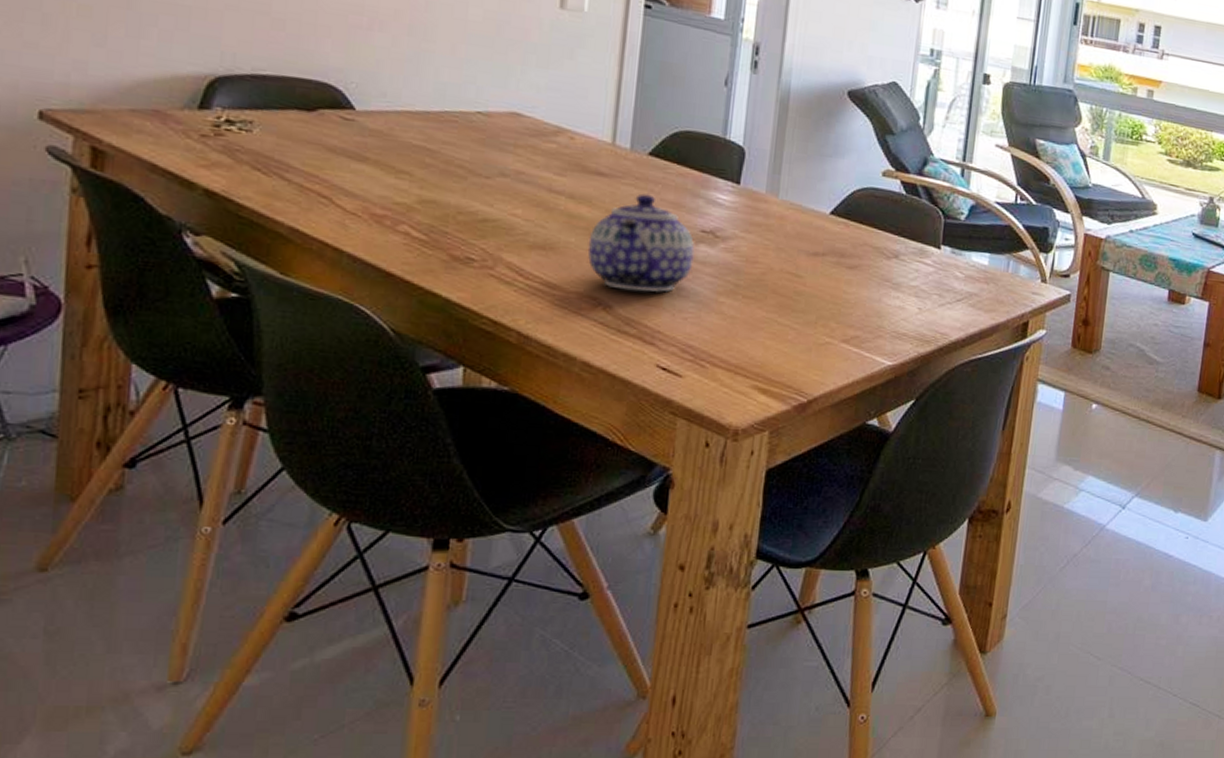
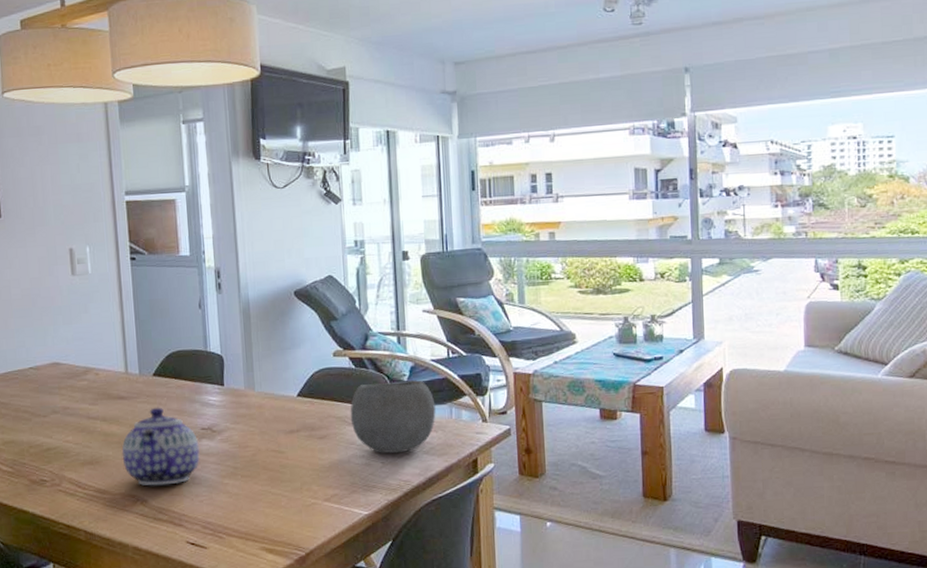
bowl: none [890,215,992,301] -> present [350,379,436,454]

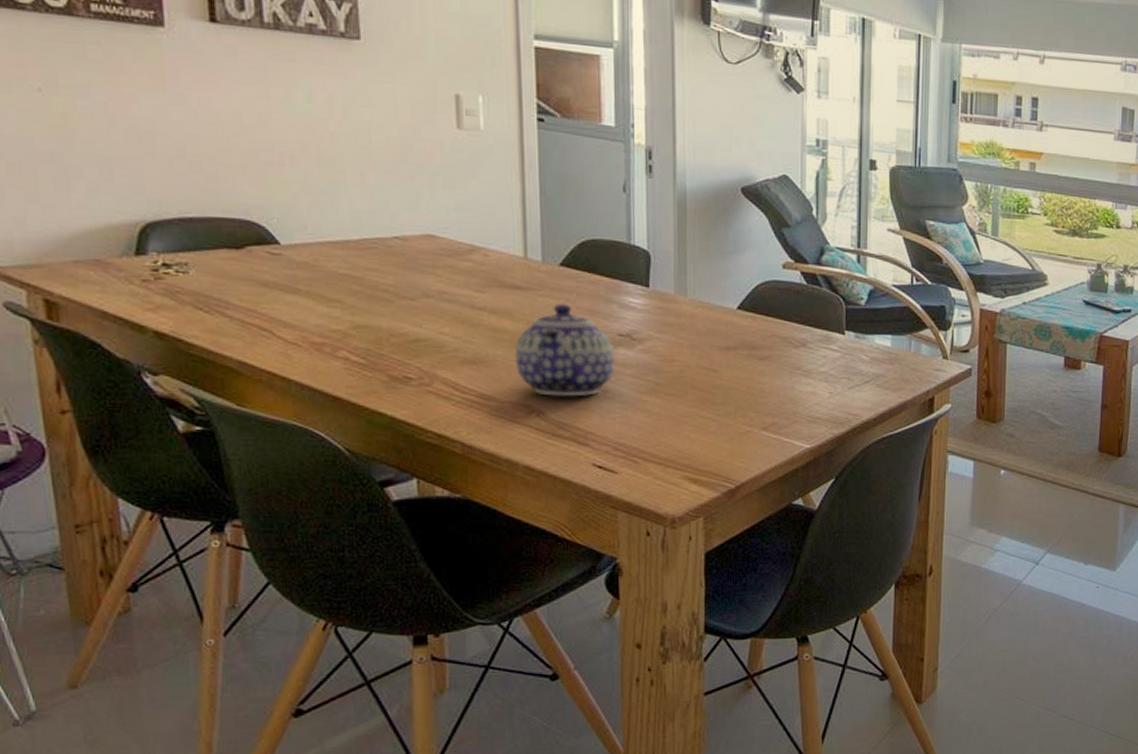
bowl: present [350,379,436,454] -> none [797,304,894,384]

